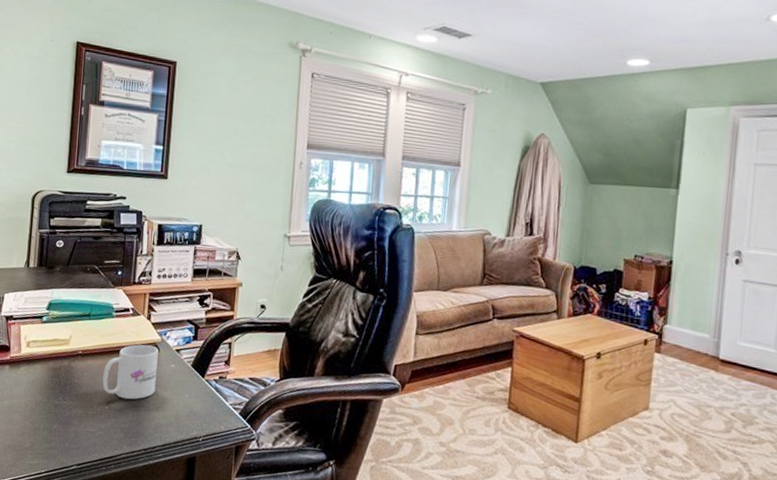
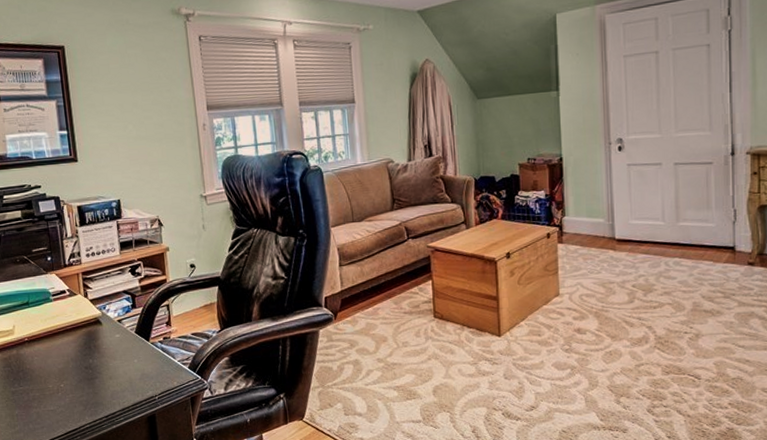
mug: present [102,344,159,400] -> none [52,320,105,375]

